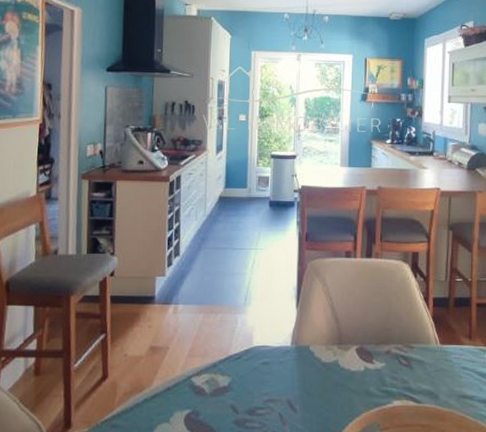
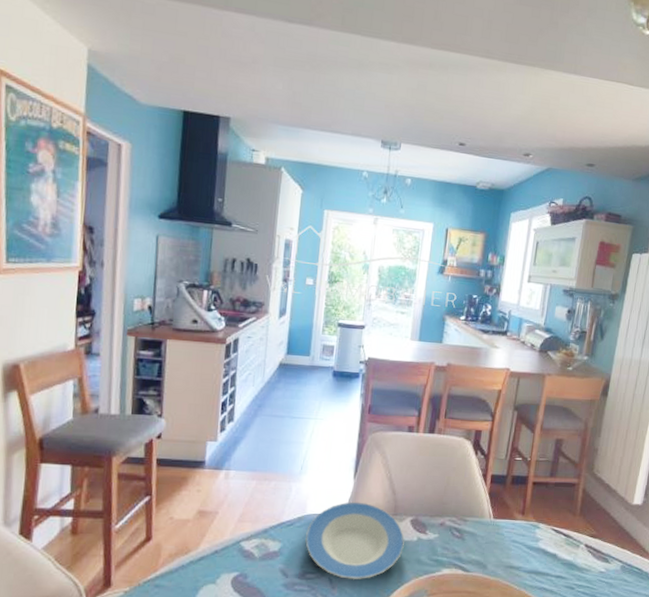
plate: none [254,331,352,415] -> present [305,501,405,580]

